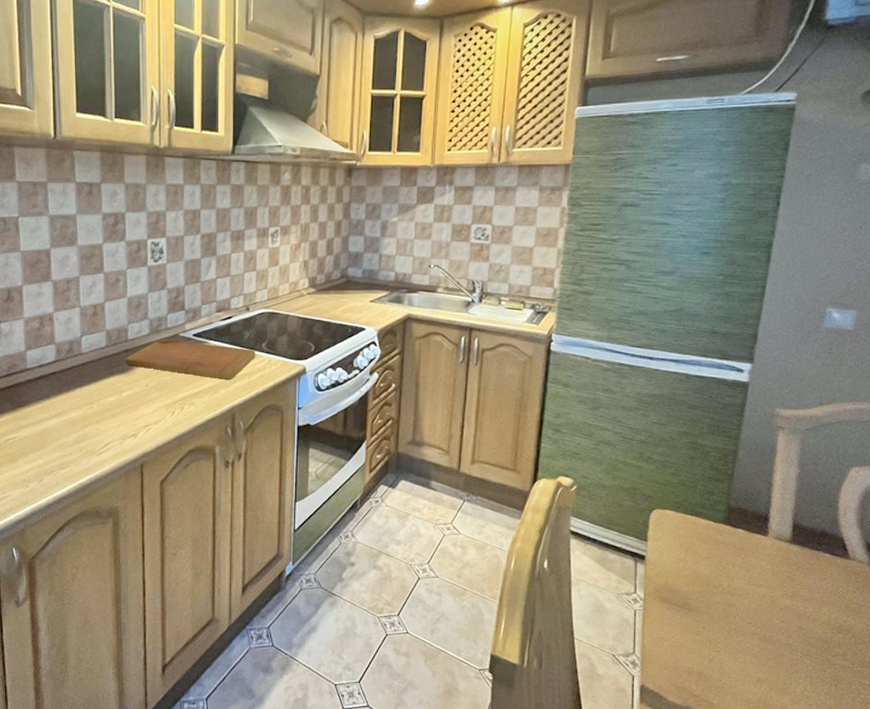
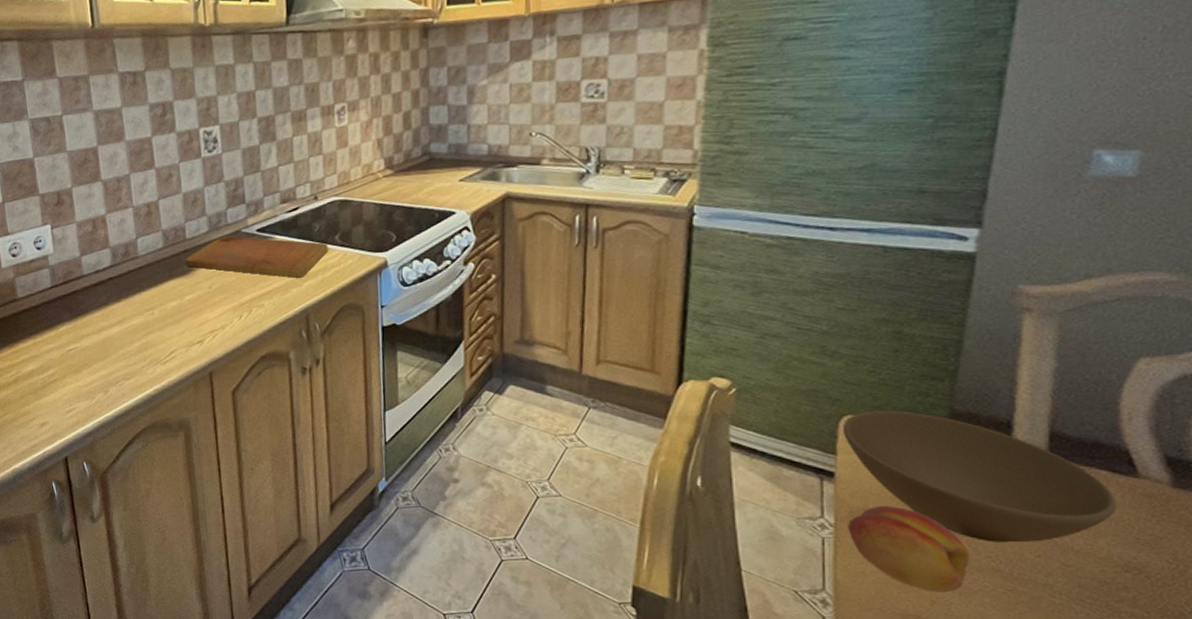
bowl: none [652,506,835,611] -> present [842,411,1117,543]
fruit: none [653,582,737,653] -> present [848,505,970,593]

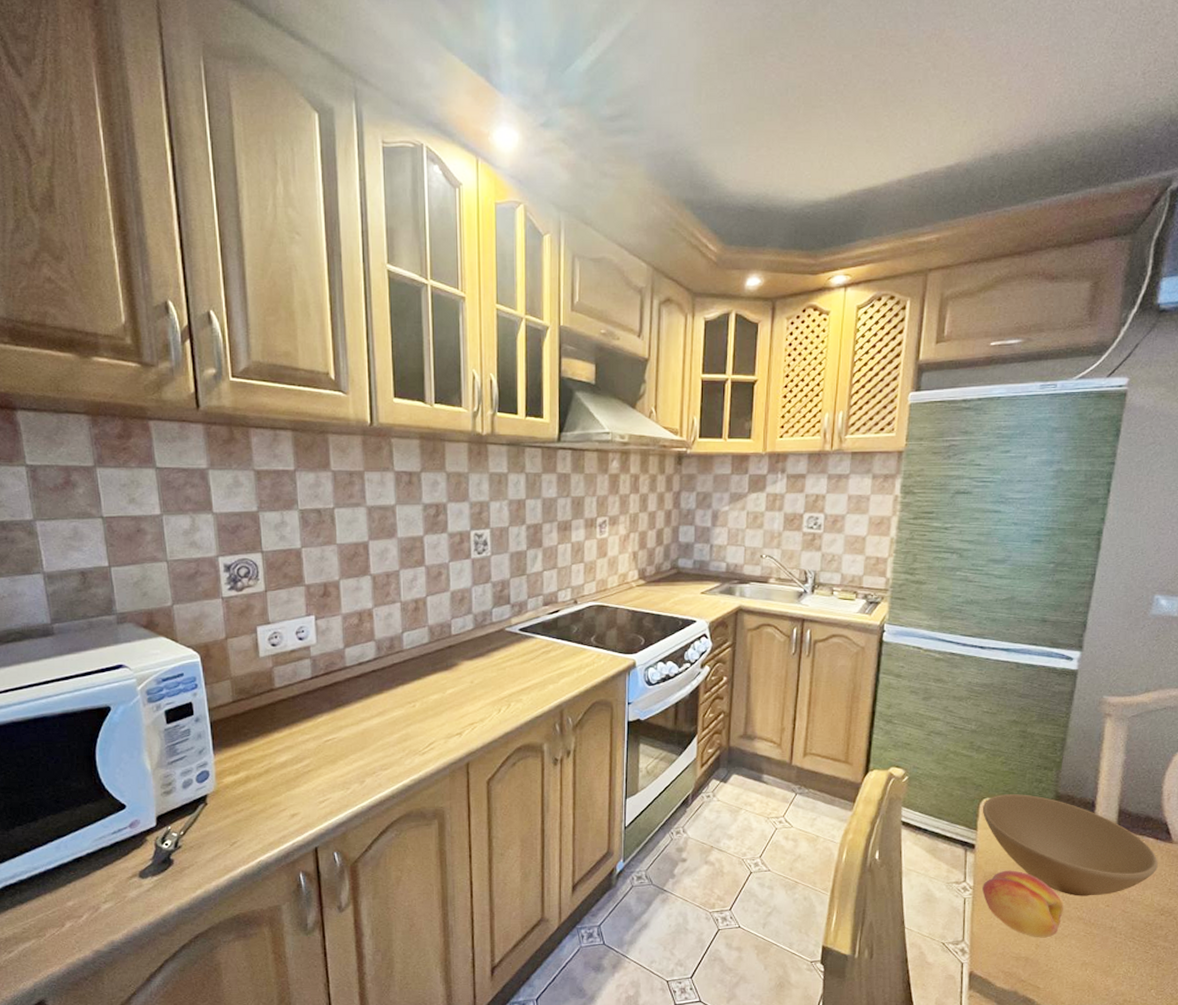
cutting board: present [185,236,328,278] -> none [450,634,584,675]

